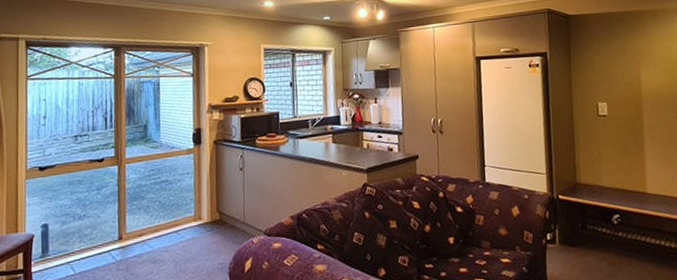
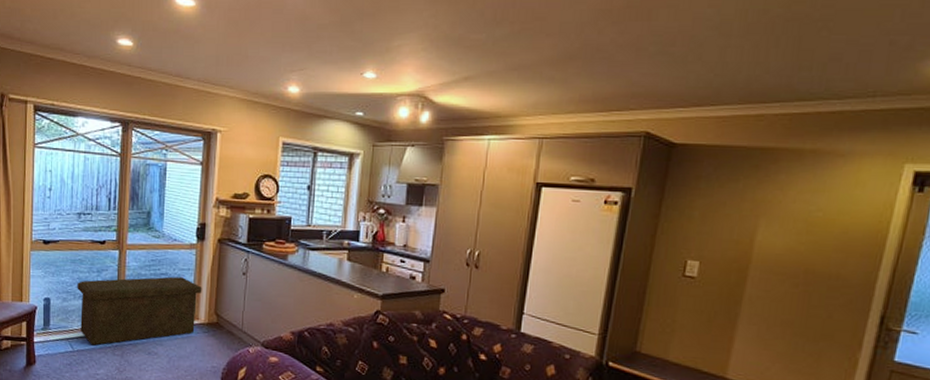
storage bench: none [76,181,203,265] -> present [77,276,202,346]

